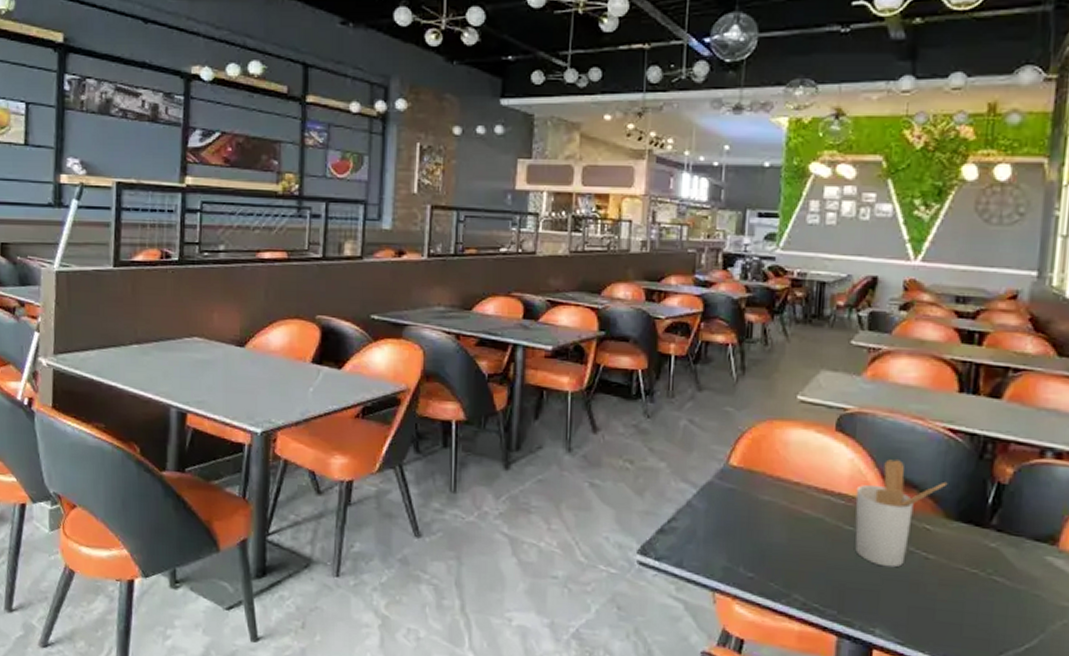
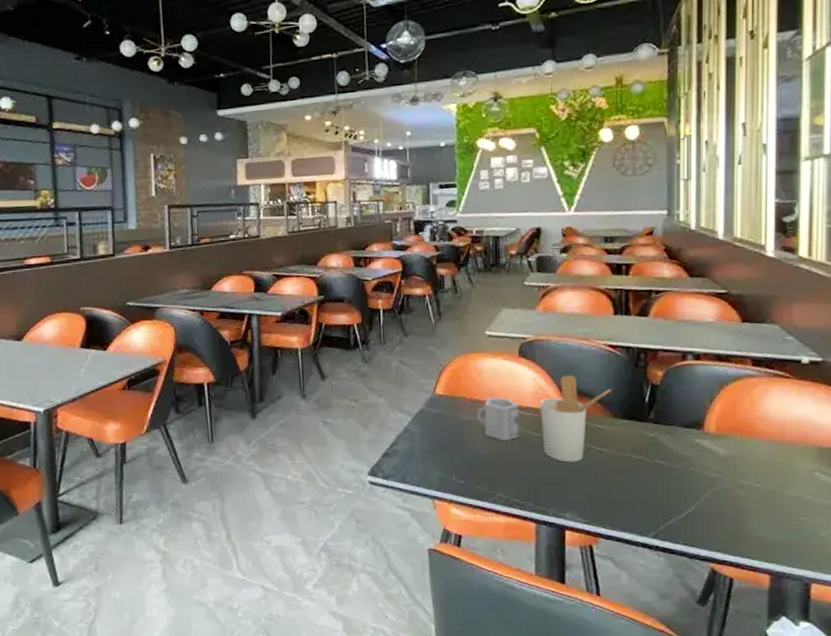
cup: none [776,477,831,532] -> present [476,397,520,441]

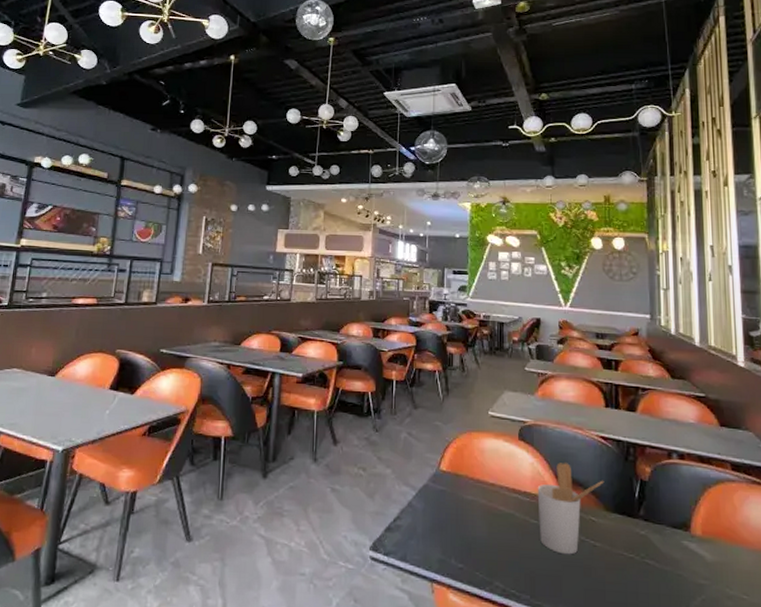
cup: present [476,397,520,441] -> none [477,479,519,526]

